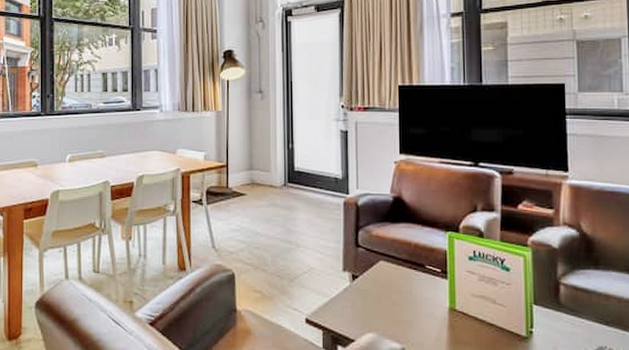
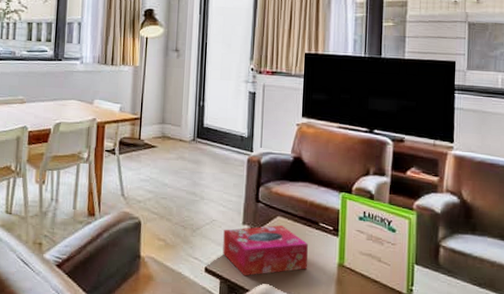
tissue box: none [323,269,415,326] -> present [222,225,308,276]

